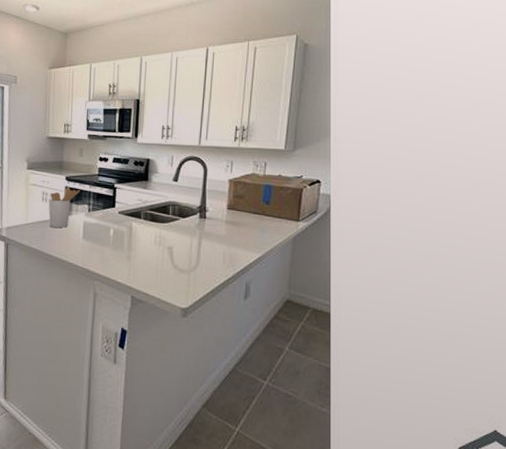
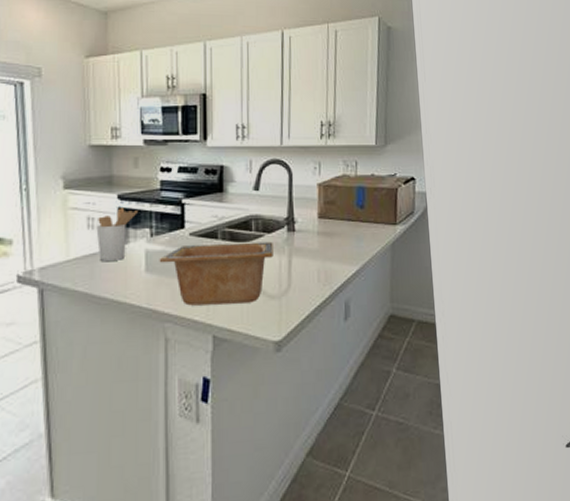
serving bowl: none [93,221,187,274] -> present [159,241,274,306]

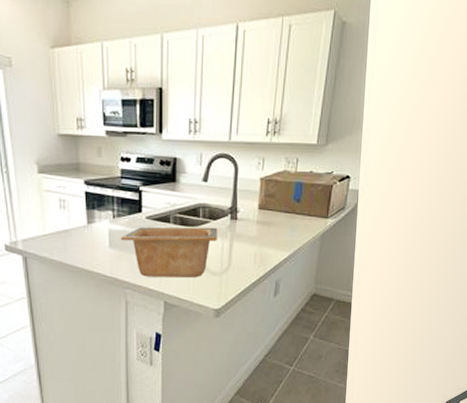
utensil holder: present [96,208,139,261] -> none [67,192,103,237]

